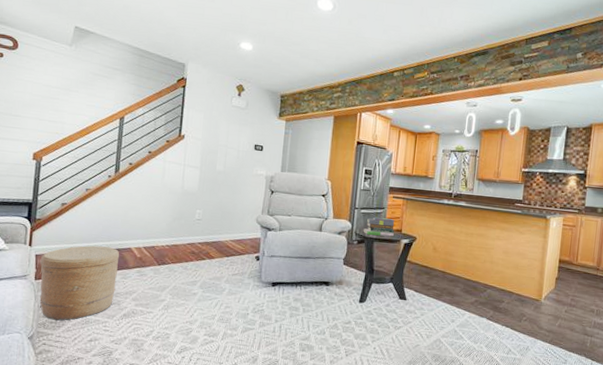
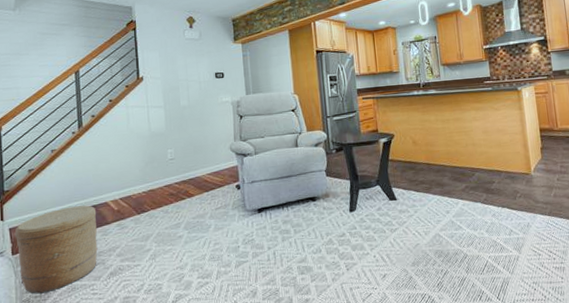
books: present [363,217,395,237] -> none [339,120,371,141]

